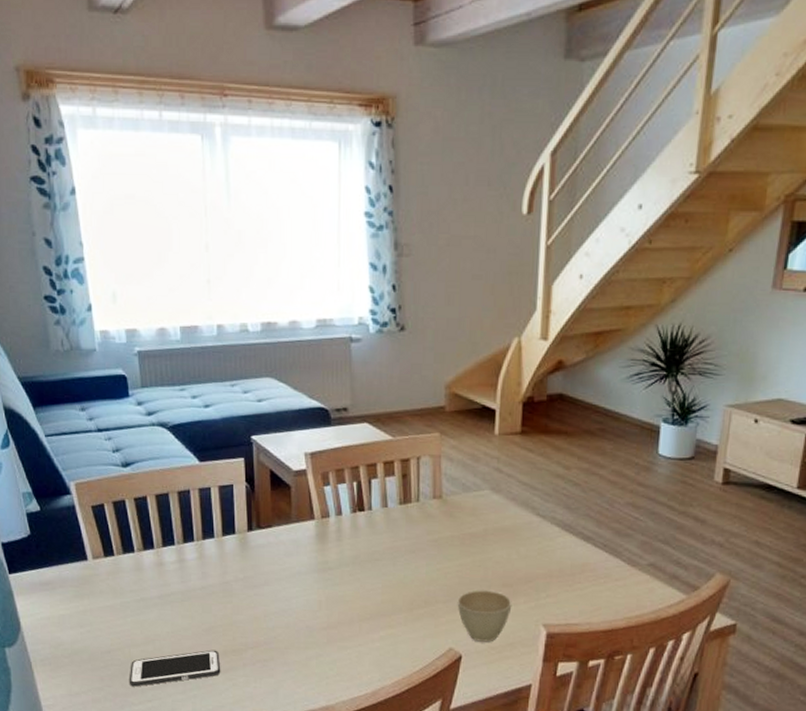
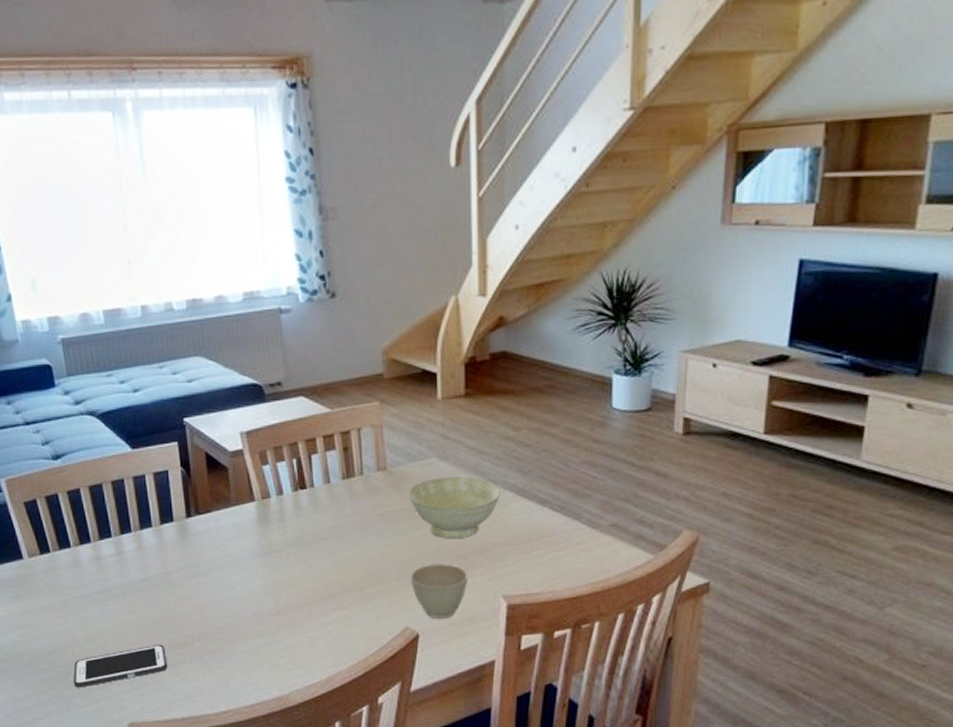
bowl: none [460,508,549,568] -> present [408,476,502,539]

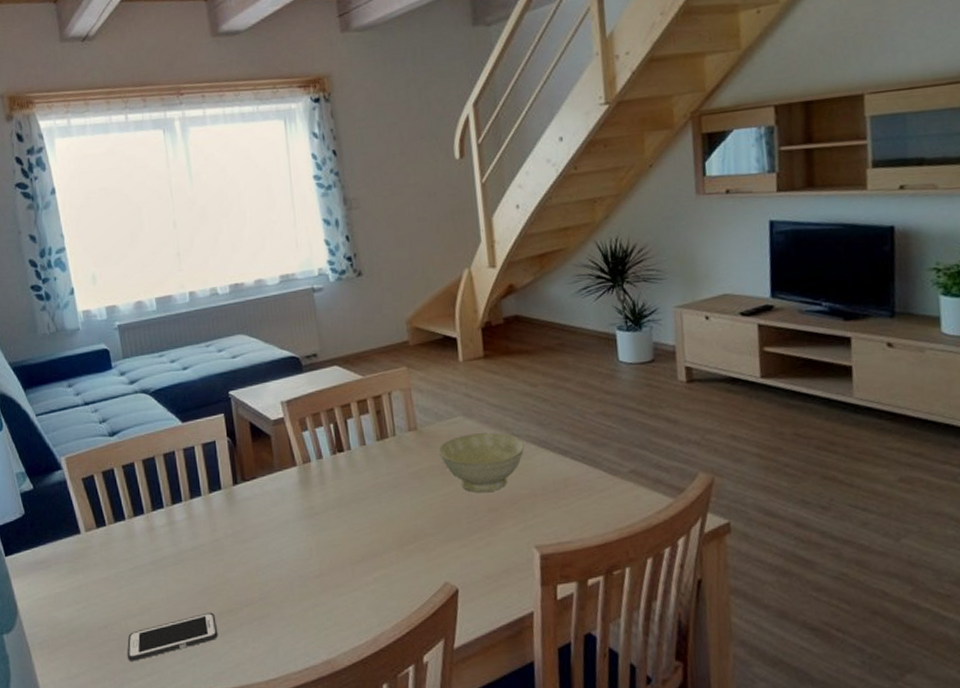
cup: present [410,564,468,618] -> none [445,517,501,572]

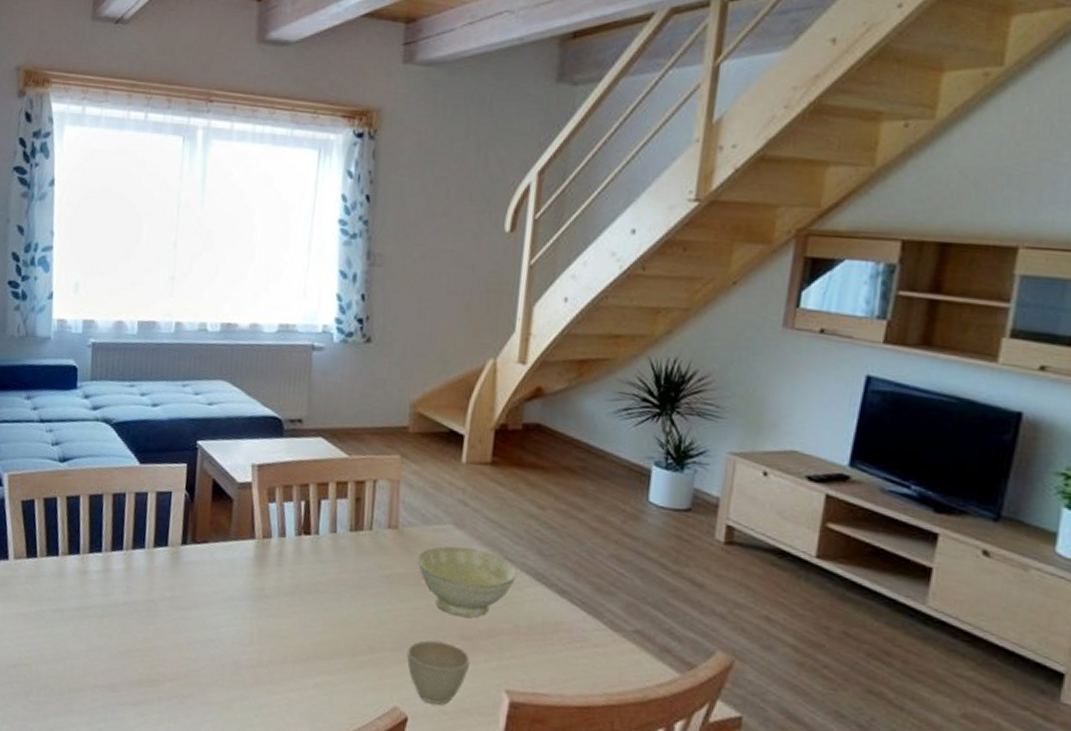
cell phone: present [127,612,218,661] -> none [31,676,134,711]
cup: none [445,517,501,572] -> present [406,639,471,705]

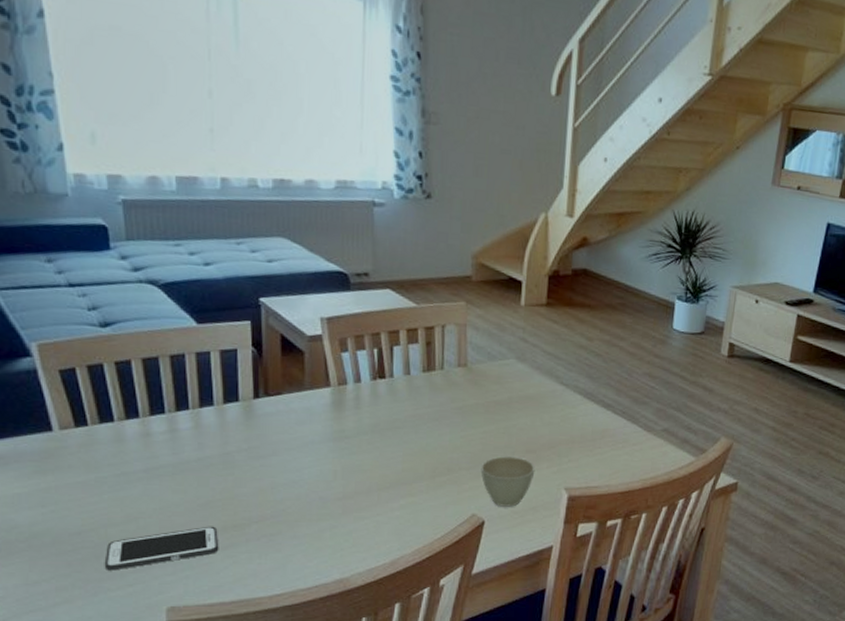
cell phone: none [31,676,134,711] -> present [104,526,219,571]
bowl: present [416,546,518,618] -> none [485,377,572,435]

